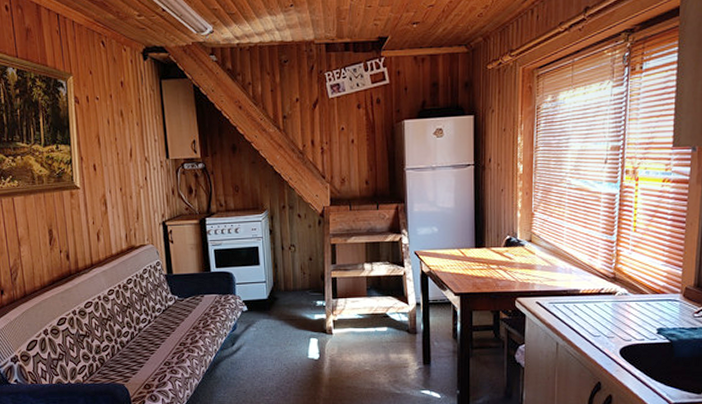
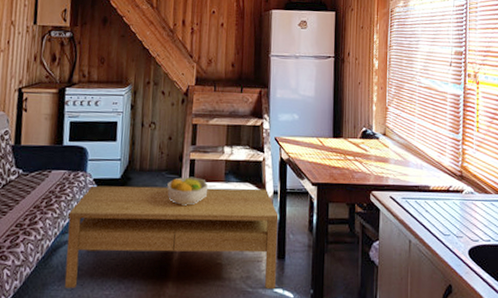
coffee table: none [225,301,422,395] -> present [64,185,279,290]
fruit bowl: none [312,293,352,320] -> present [167,176,209,206]

